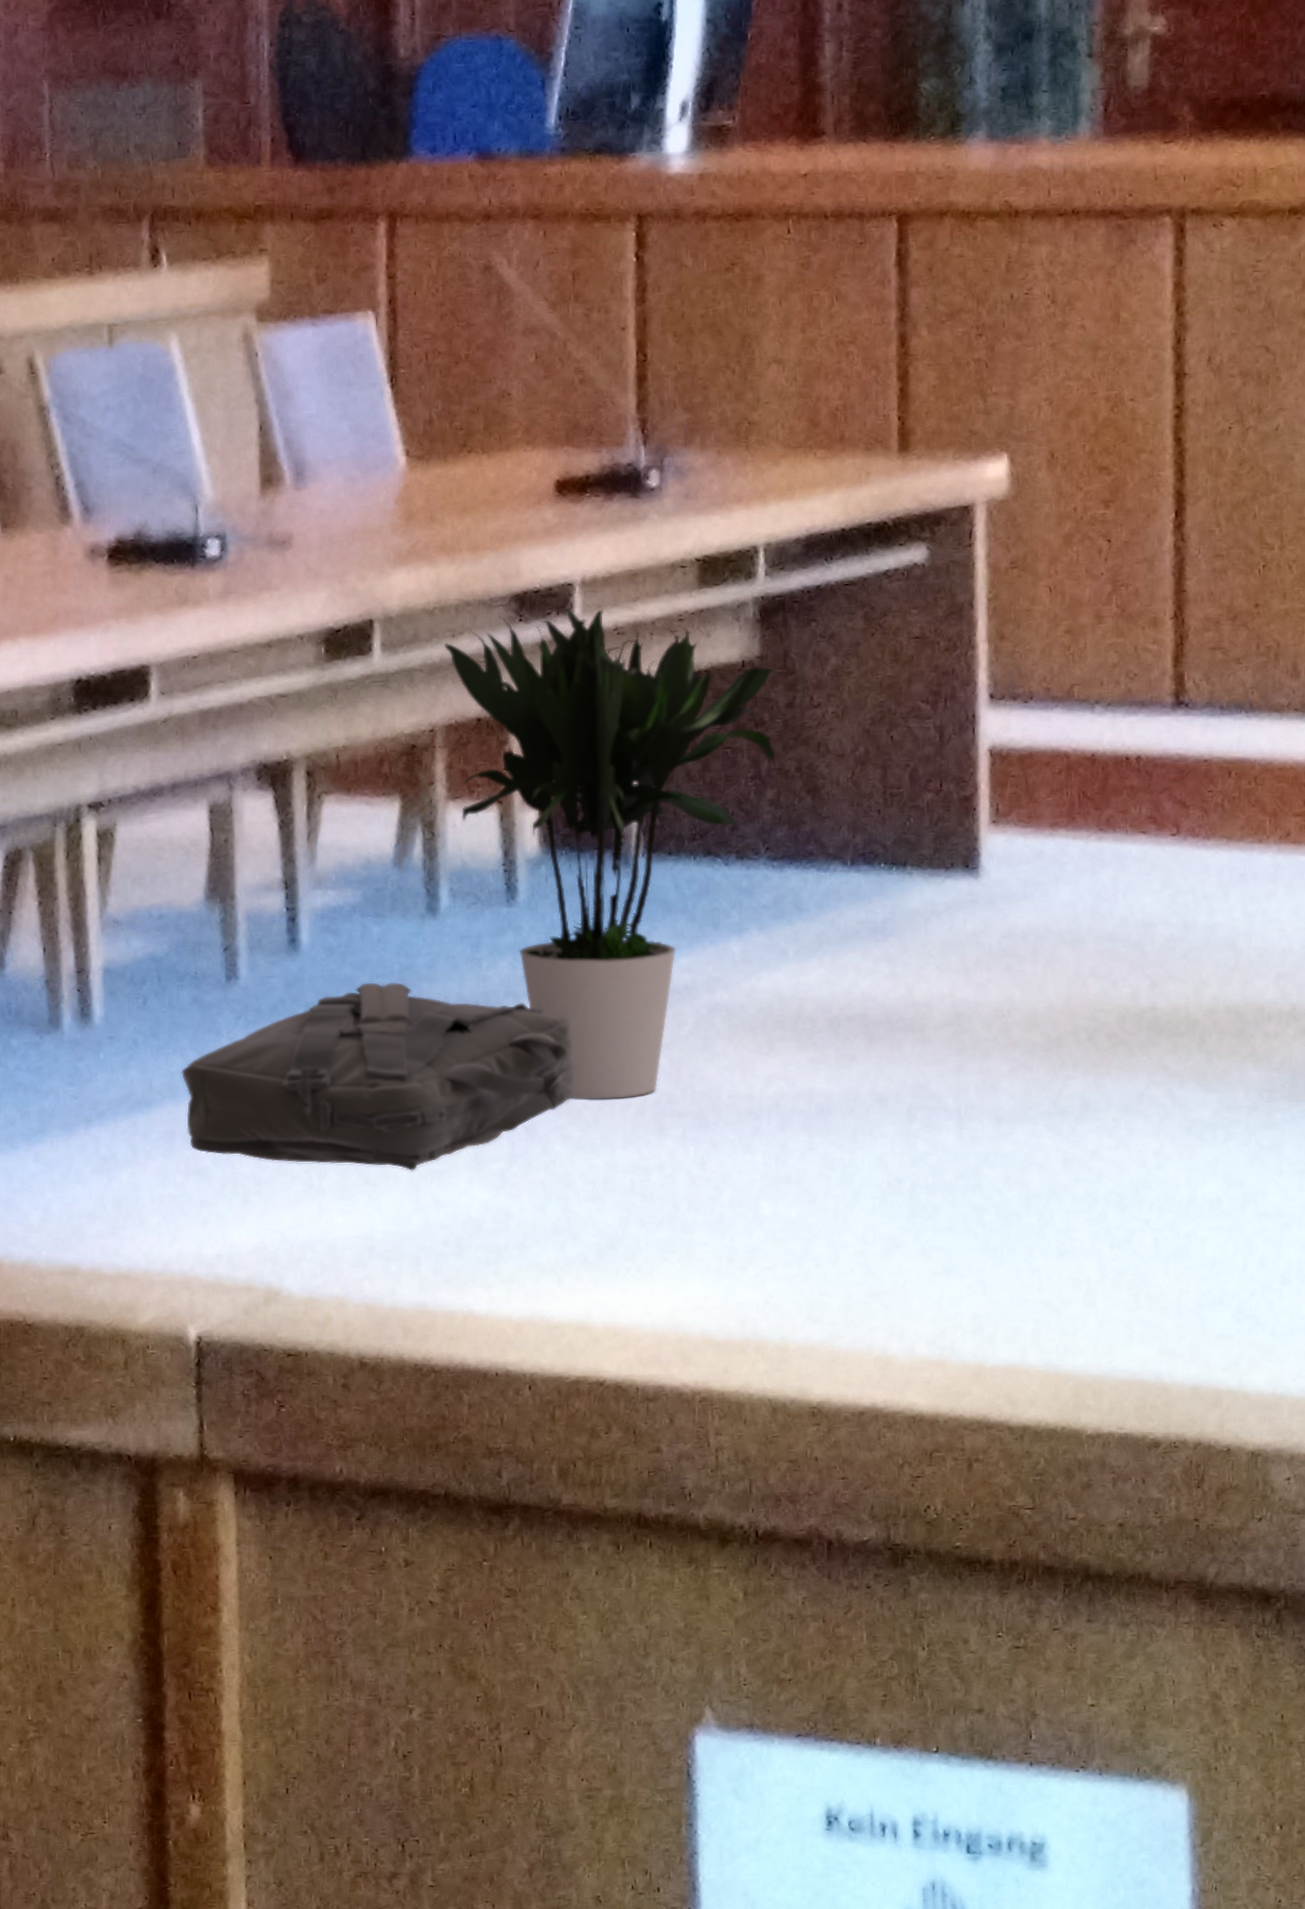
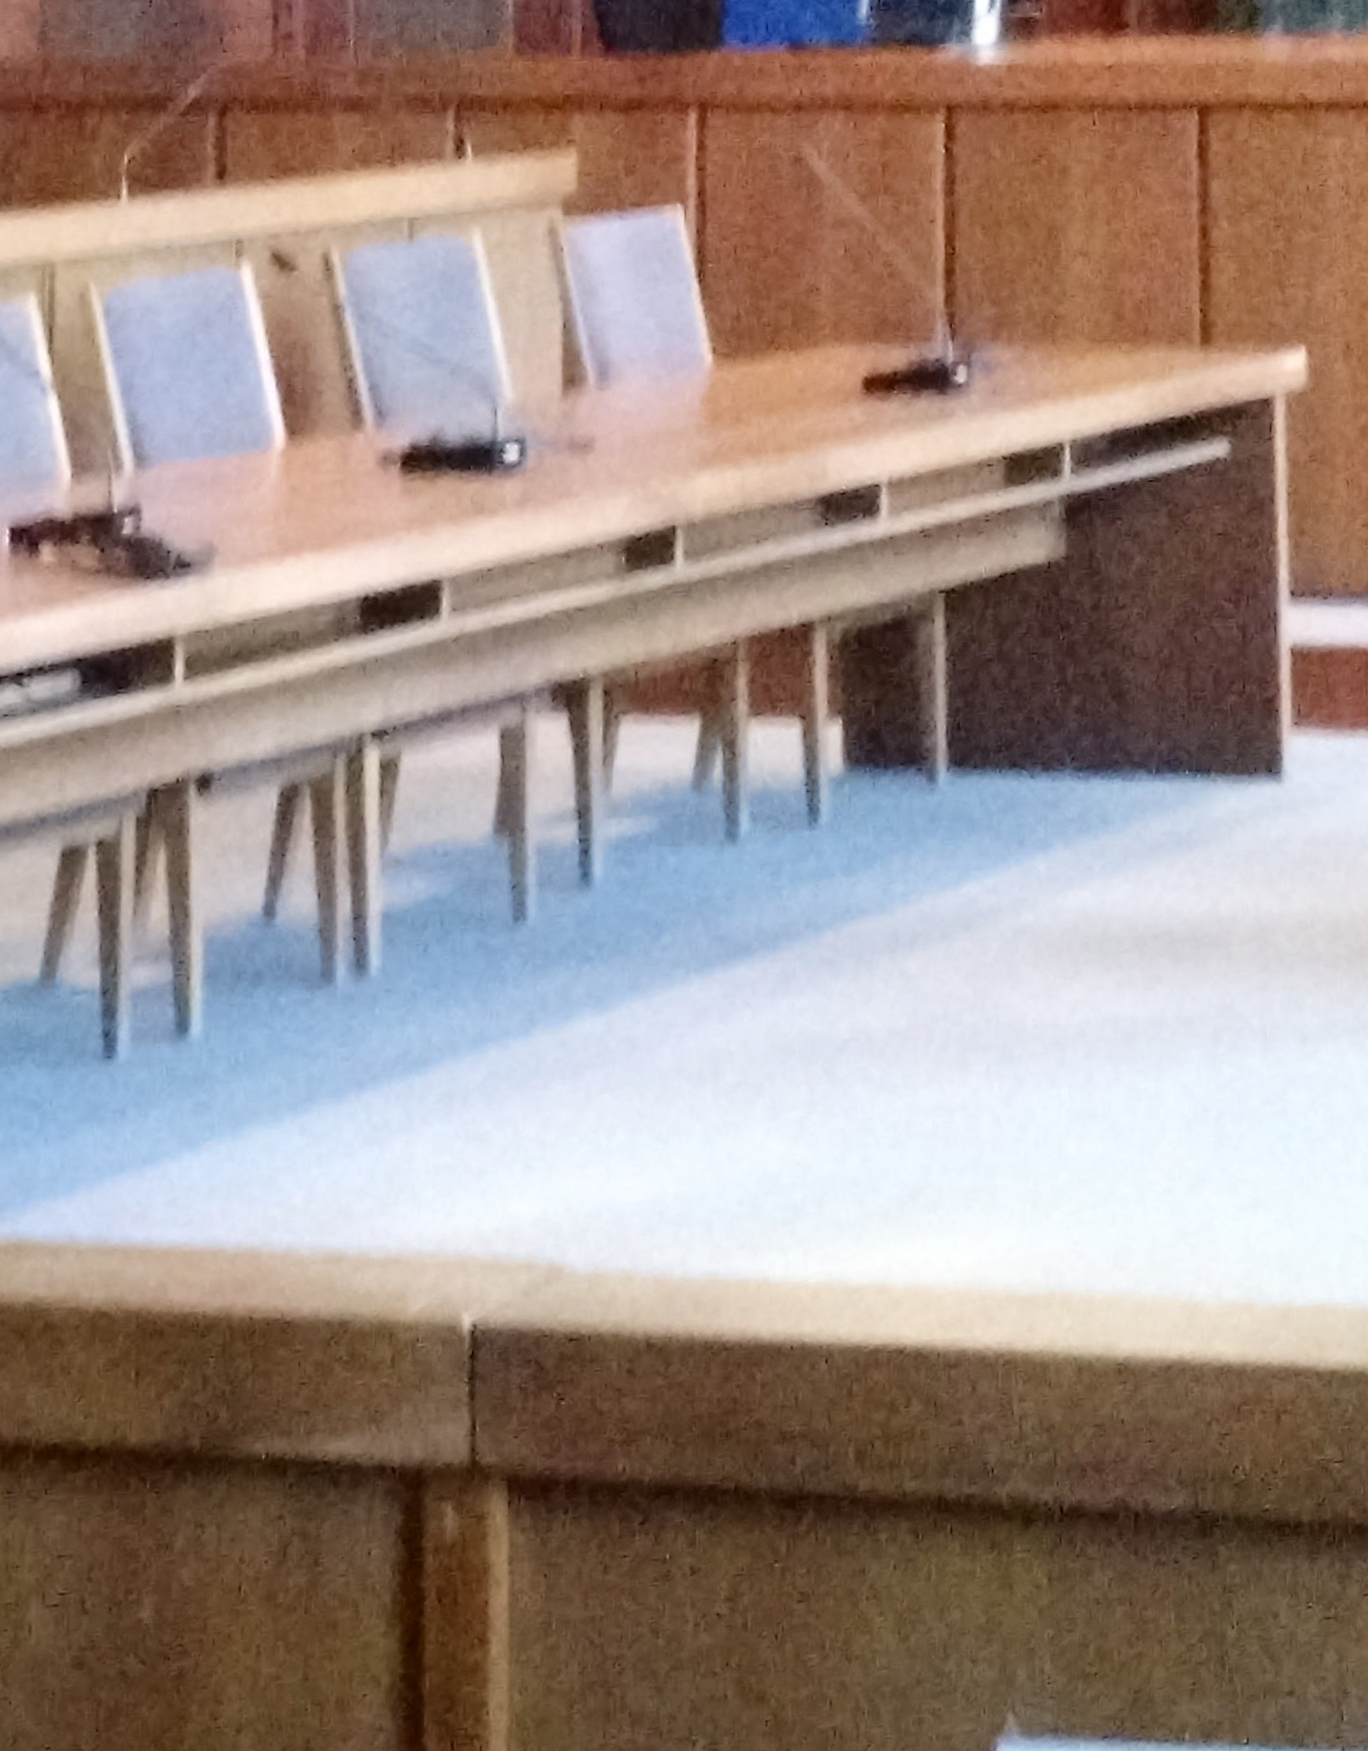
briefcase: present [180,982,577,1171] -> none [462,916,879,1125]
potted plant: present [443,608,780,1099] -> none [748,511,1086,1036]

